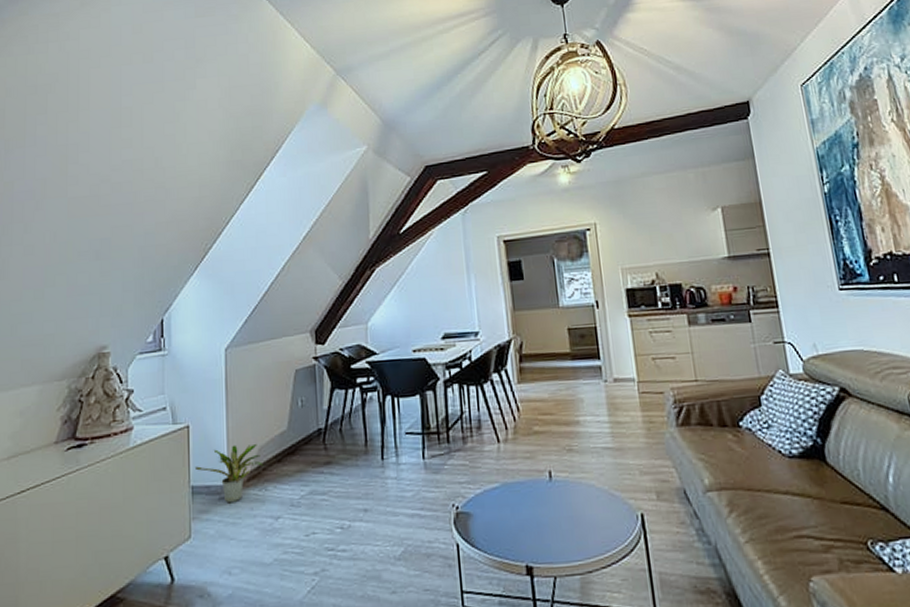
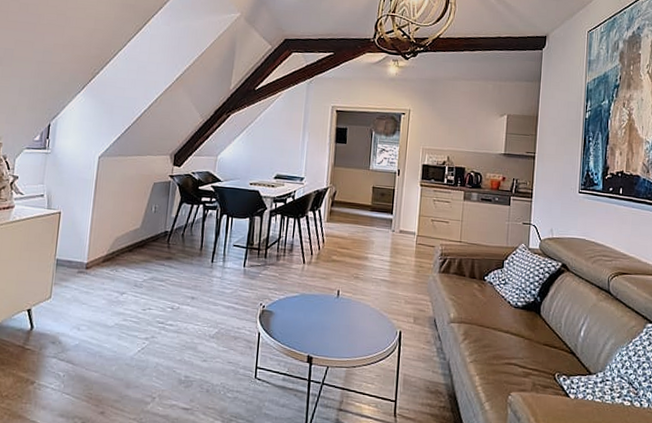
potted plant: present [194,444,264,504] -> none [61,233,118,277]

